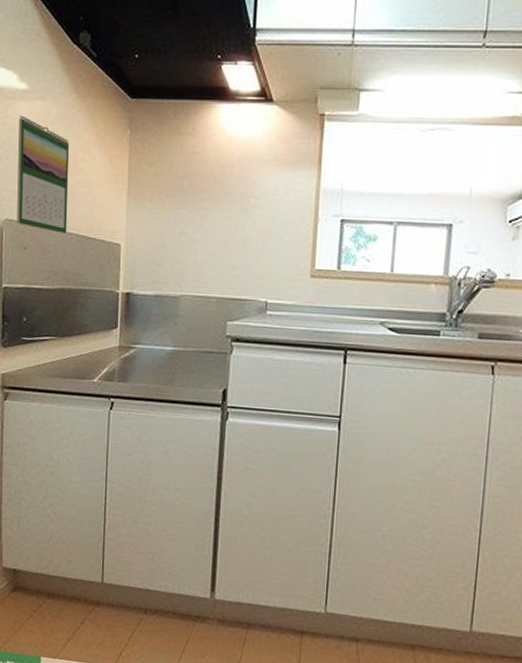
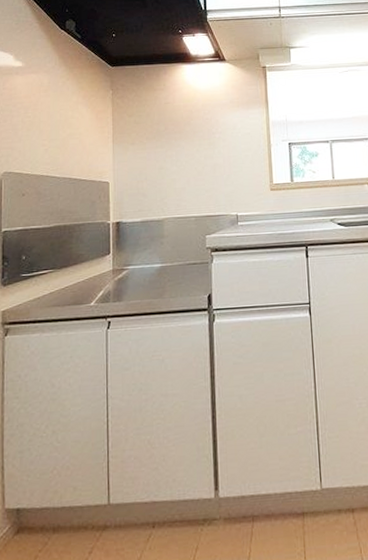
calendar: present [17,115,70,234] -> none [14,87,61,179]

